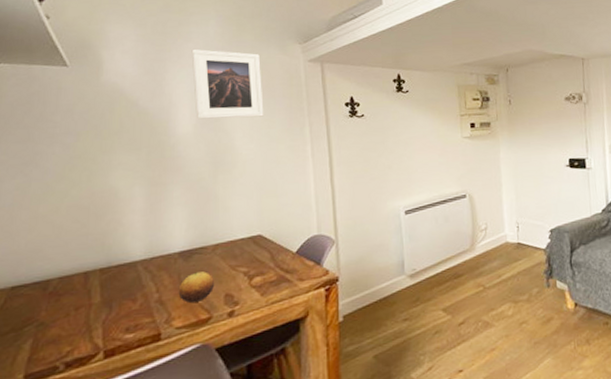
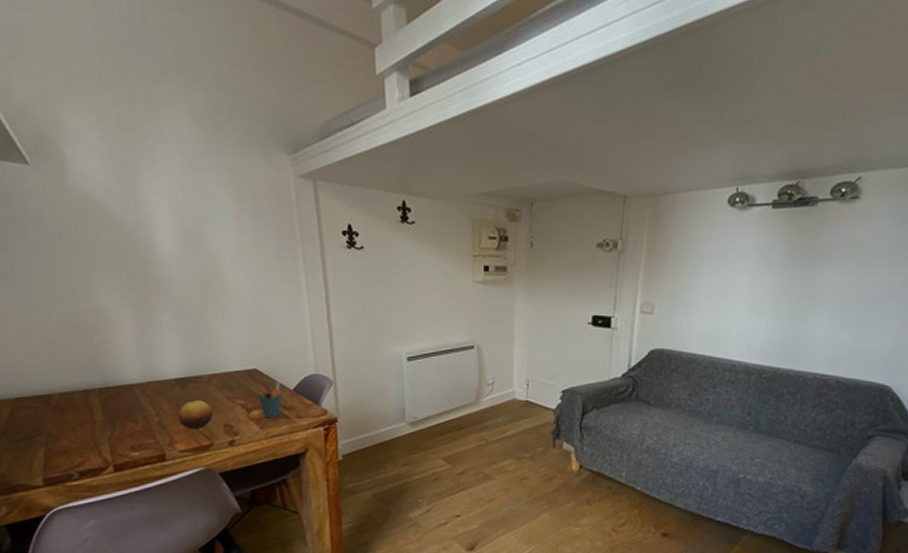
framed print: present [191,48,264,119] -> none [164,152,252,240]
pen holder: none [261,245,285,284] -> present [257,381,283,419]

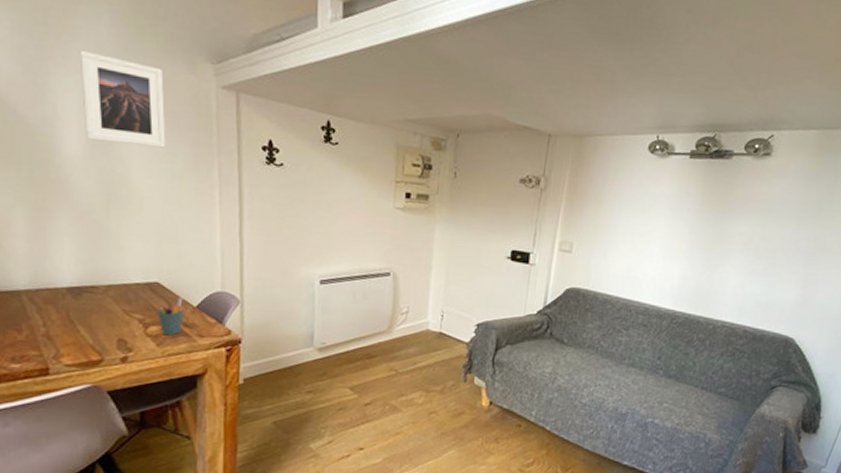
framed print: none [164,152,252,240] -> present [79,50,166,148]
fruit: present [177,400,214,430] -> none [67,311,107,343]

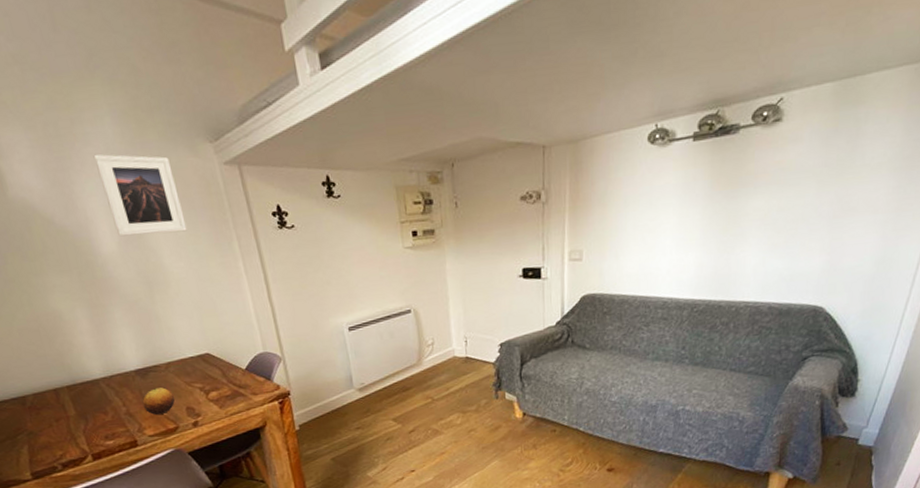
fruit: none [67,311,107,343] -> present [142,387,175,415]
pen holder: present [157,296,184,336] -> none [213,362,237,398]

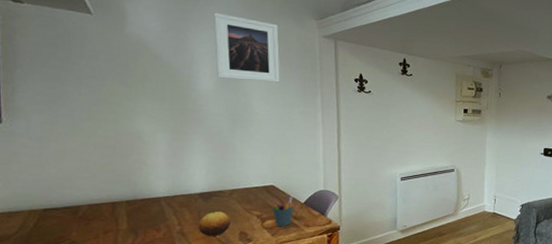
pen holder: none [213,362,237,398] -> present [272,195,294,227]

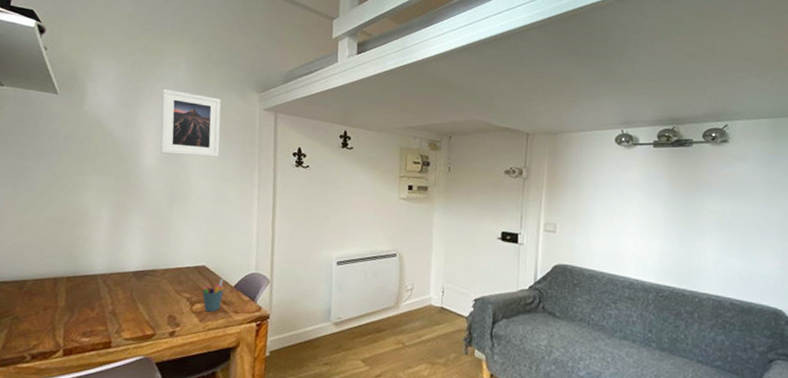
fruit: present [198,212,231,237] -> none [129,292,162,319]

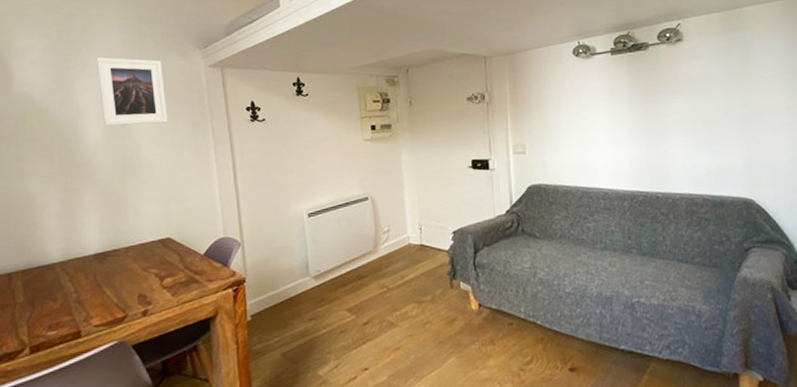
pen holder: present [202,277,224,312] -> none [170,247,194,285]

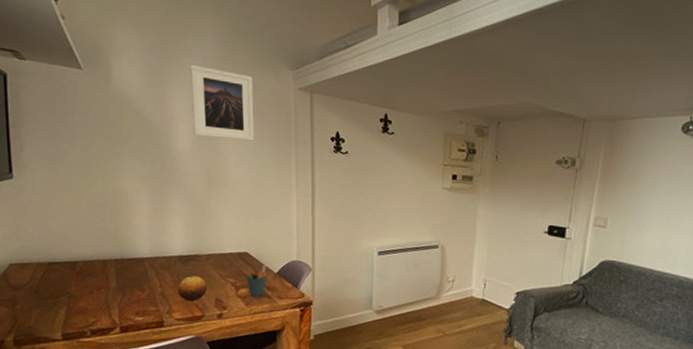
fruit: none [95,273,129,303] -> present [177,276,208,302]
pen holder: none [170,247,194,285] -> present [246,264,267,297]

